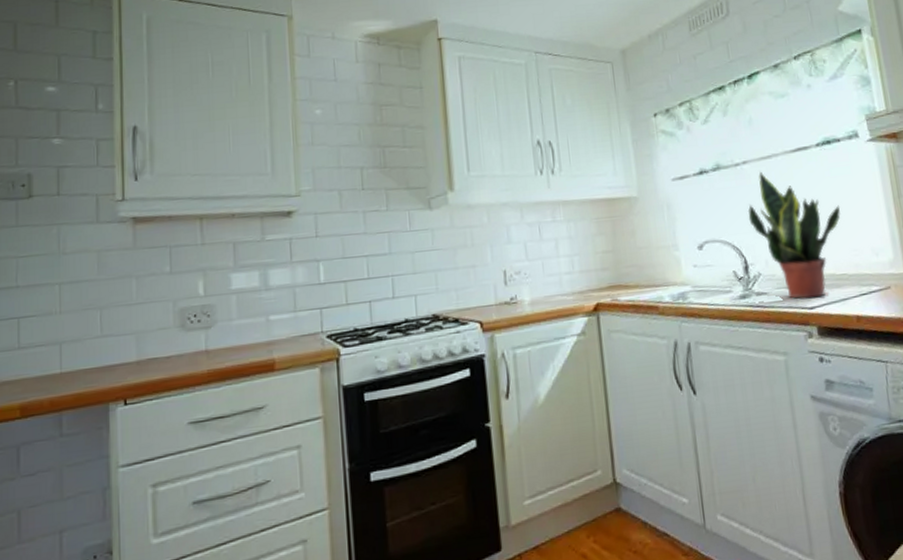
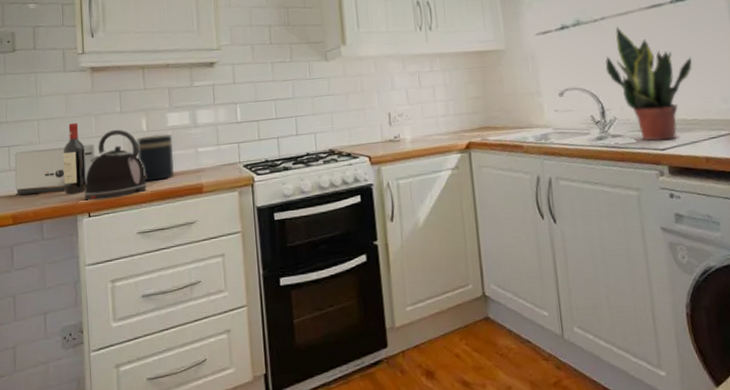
toaster: none [25,312,135,380] -> present [14,144,95,195]
wine bottle: none [92,286,124,378] -> present [63,122,87,195]
kettle: none [118,294,204,385] -> present [83,129,148,201]
cylinder: none [191,299,240,360] -> present [137,134,175,183]

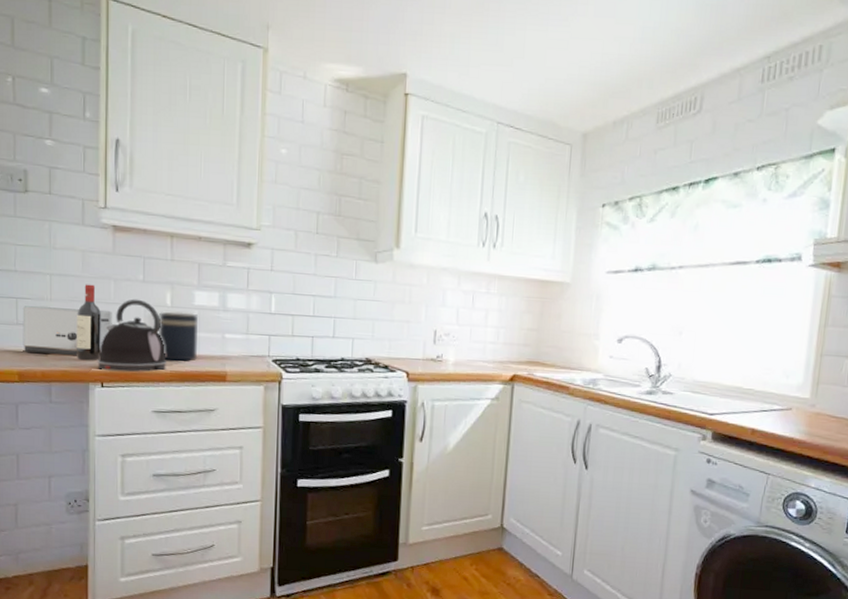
potted plant: present [605,26,692,141] -> none [672,278,763,406]

